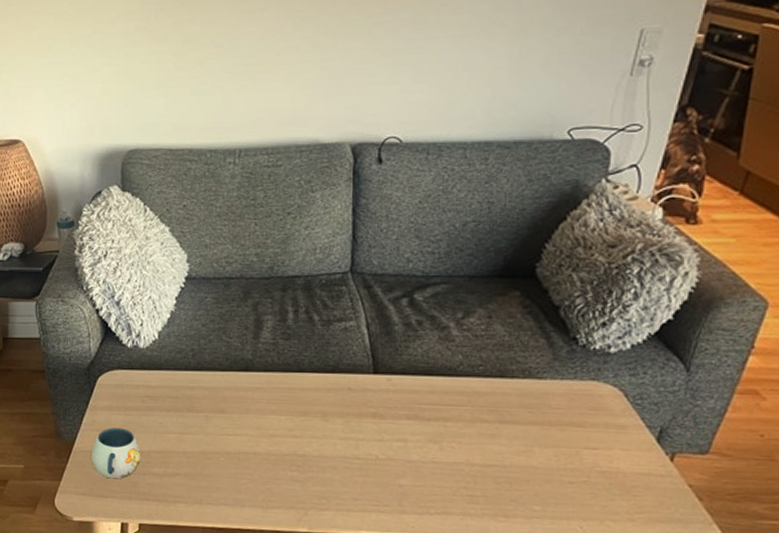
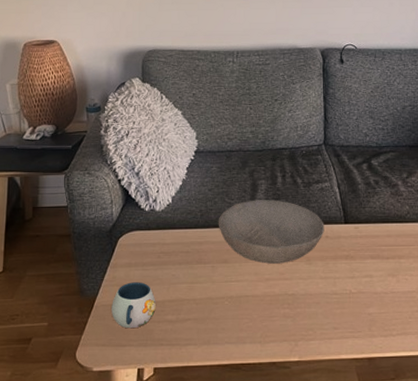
bowl: none [213,339,347,418] -> present [218,200,325,264]

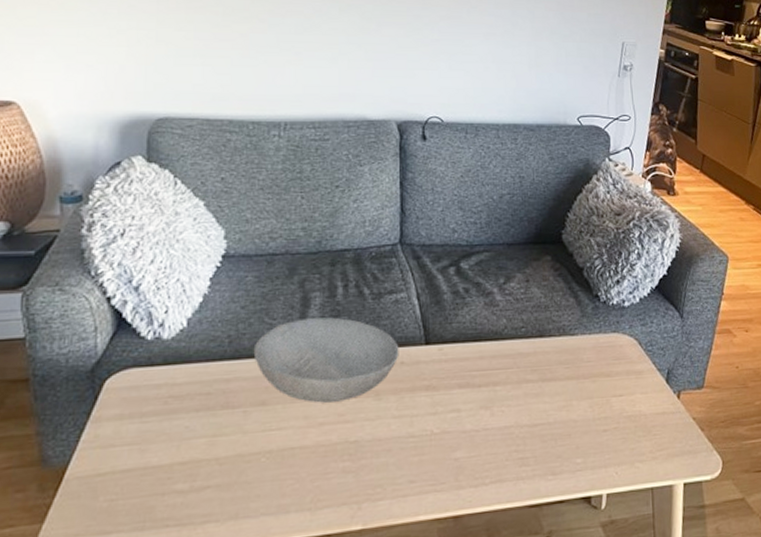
mug: present [112,282,156,329] -> none [91,440,160,508]

